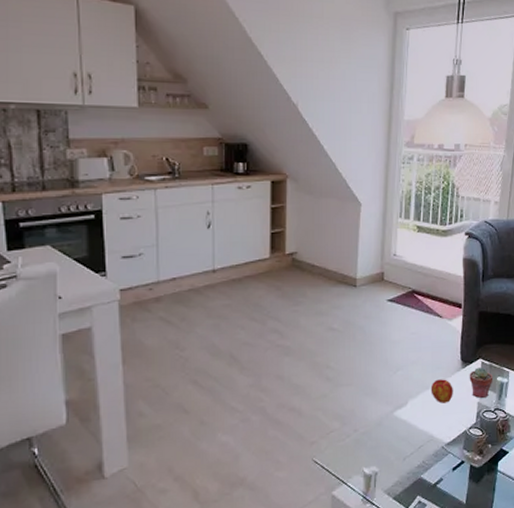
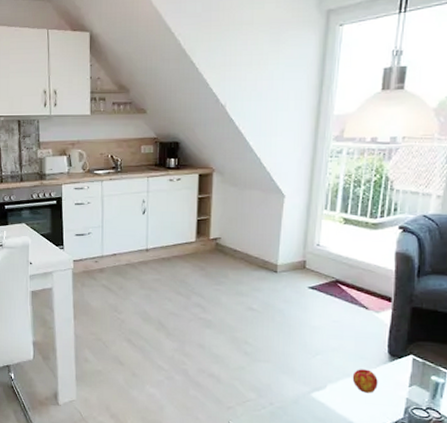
potted succulent: present [469,367,493,398] -> none [397,363,427,395]

